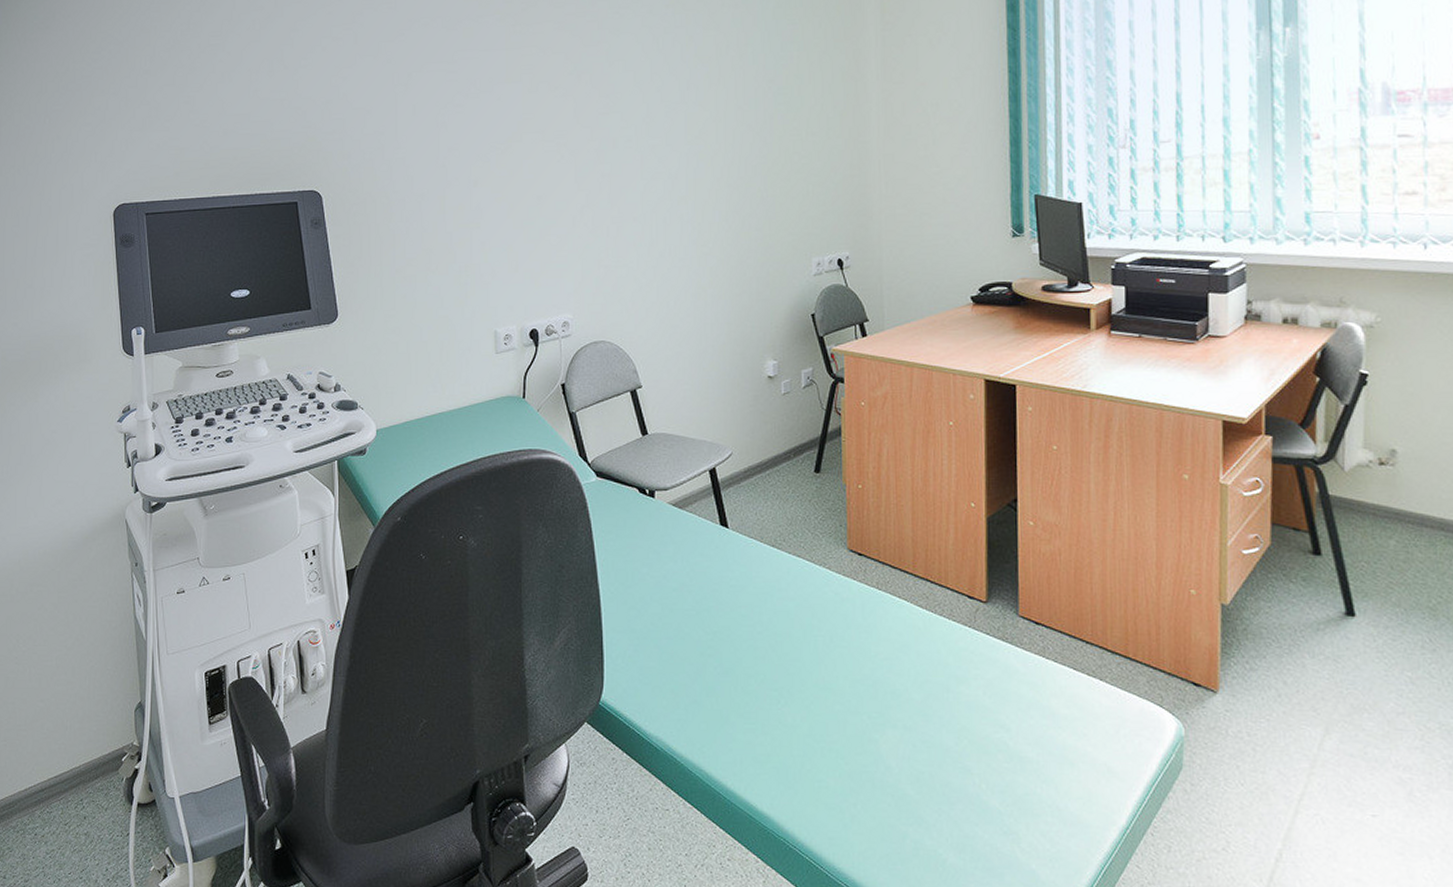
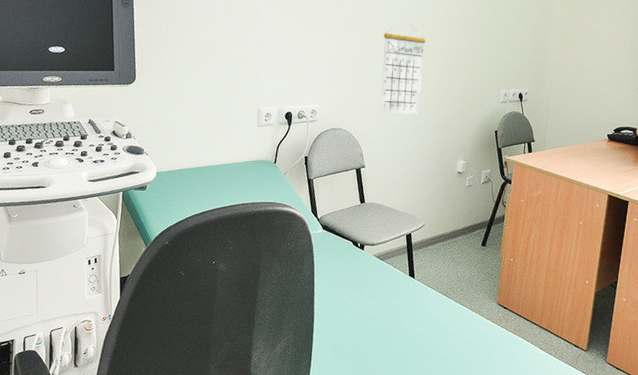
calendar: none [644,190,705,313] -> present [380,23,426,115]

